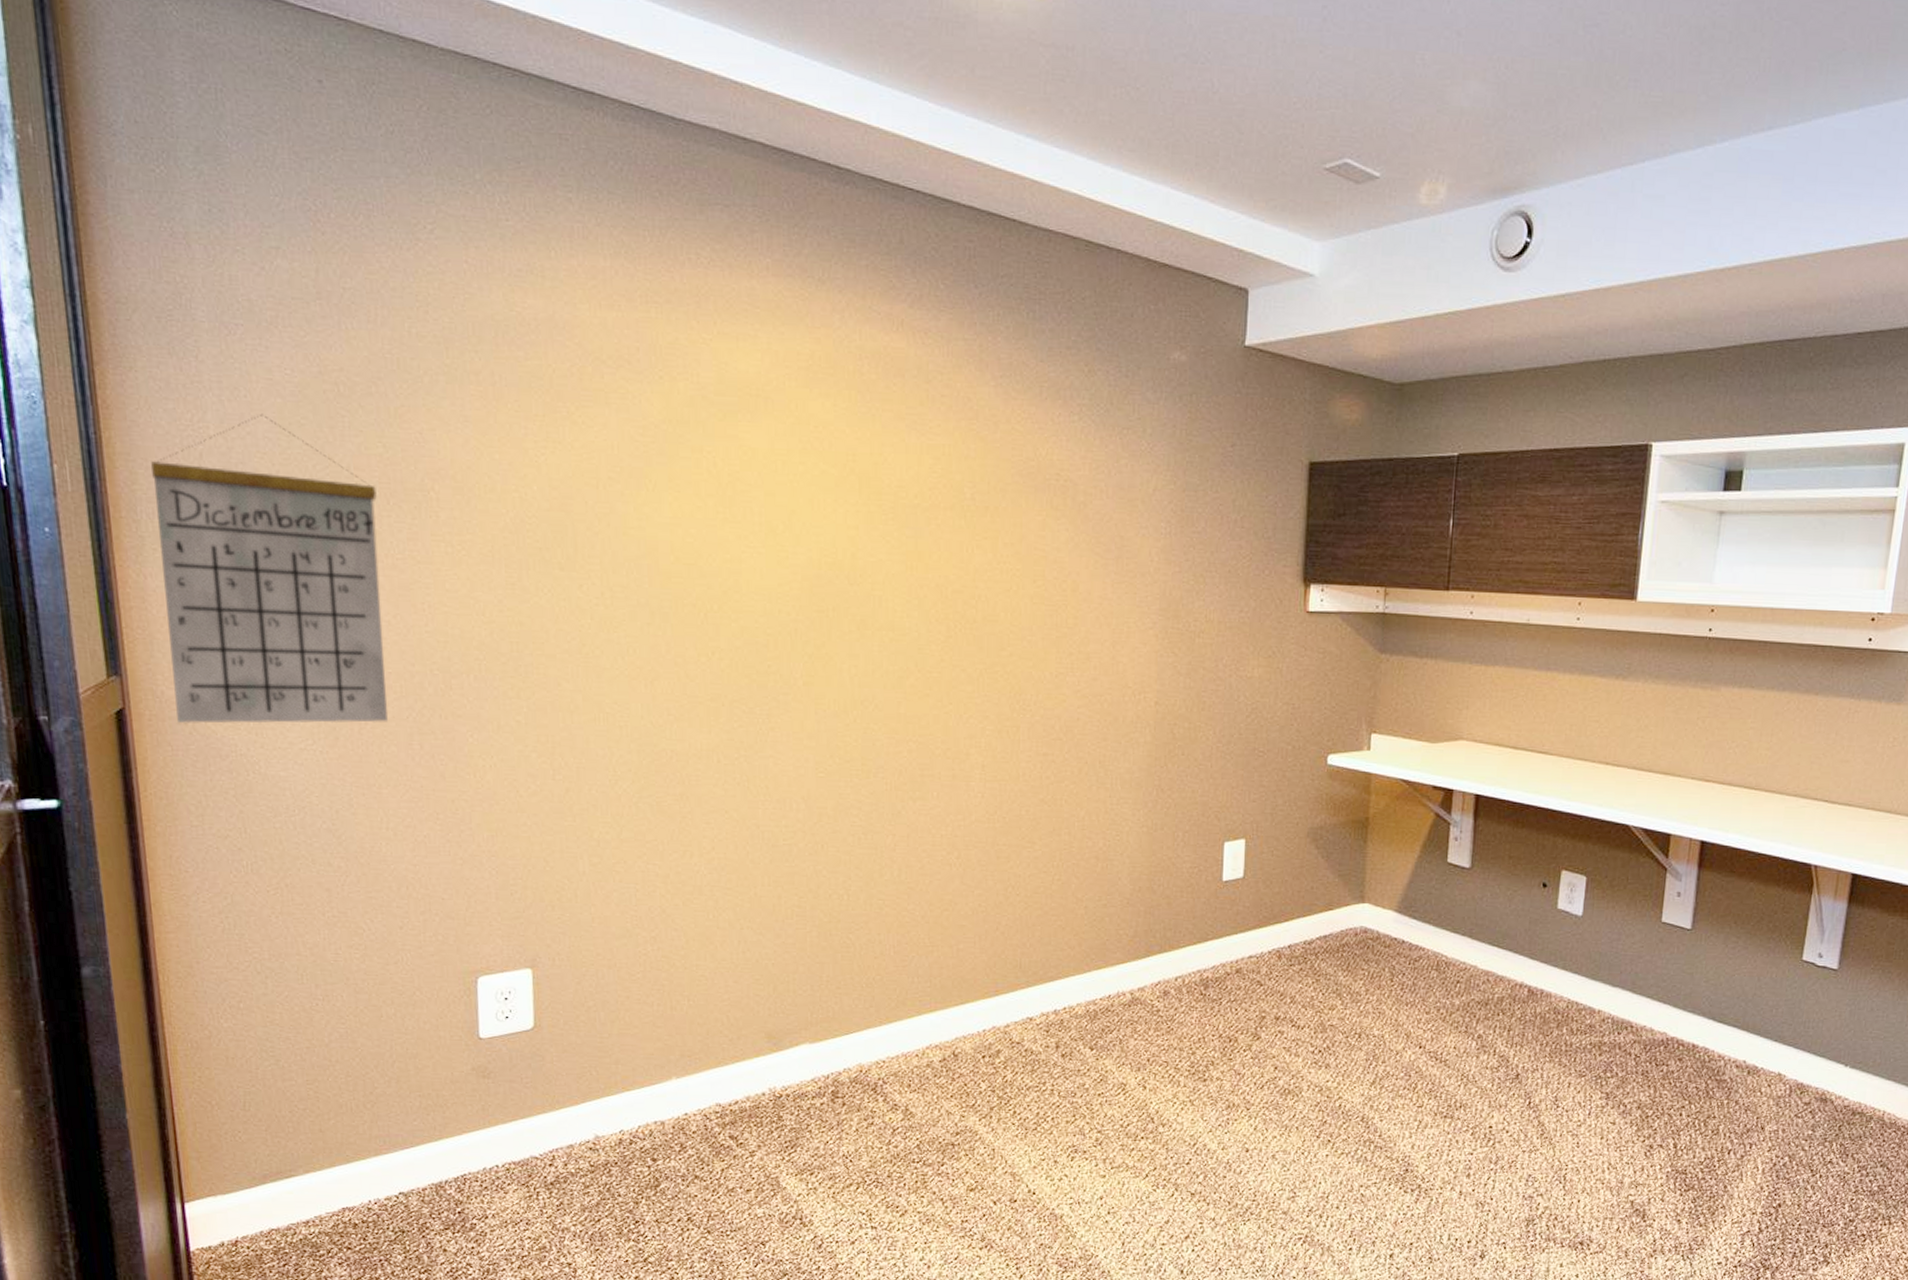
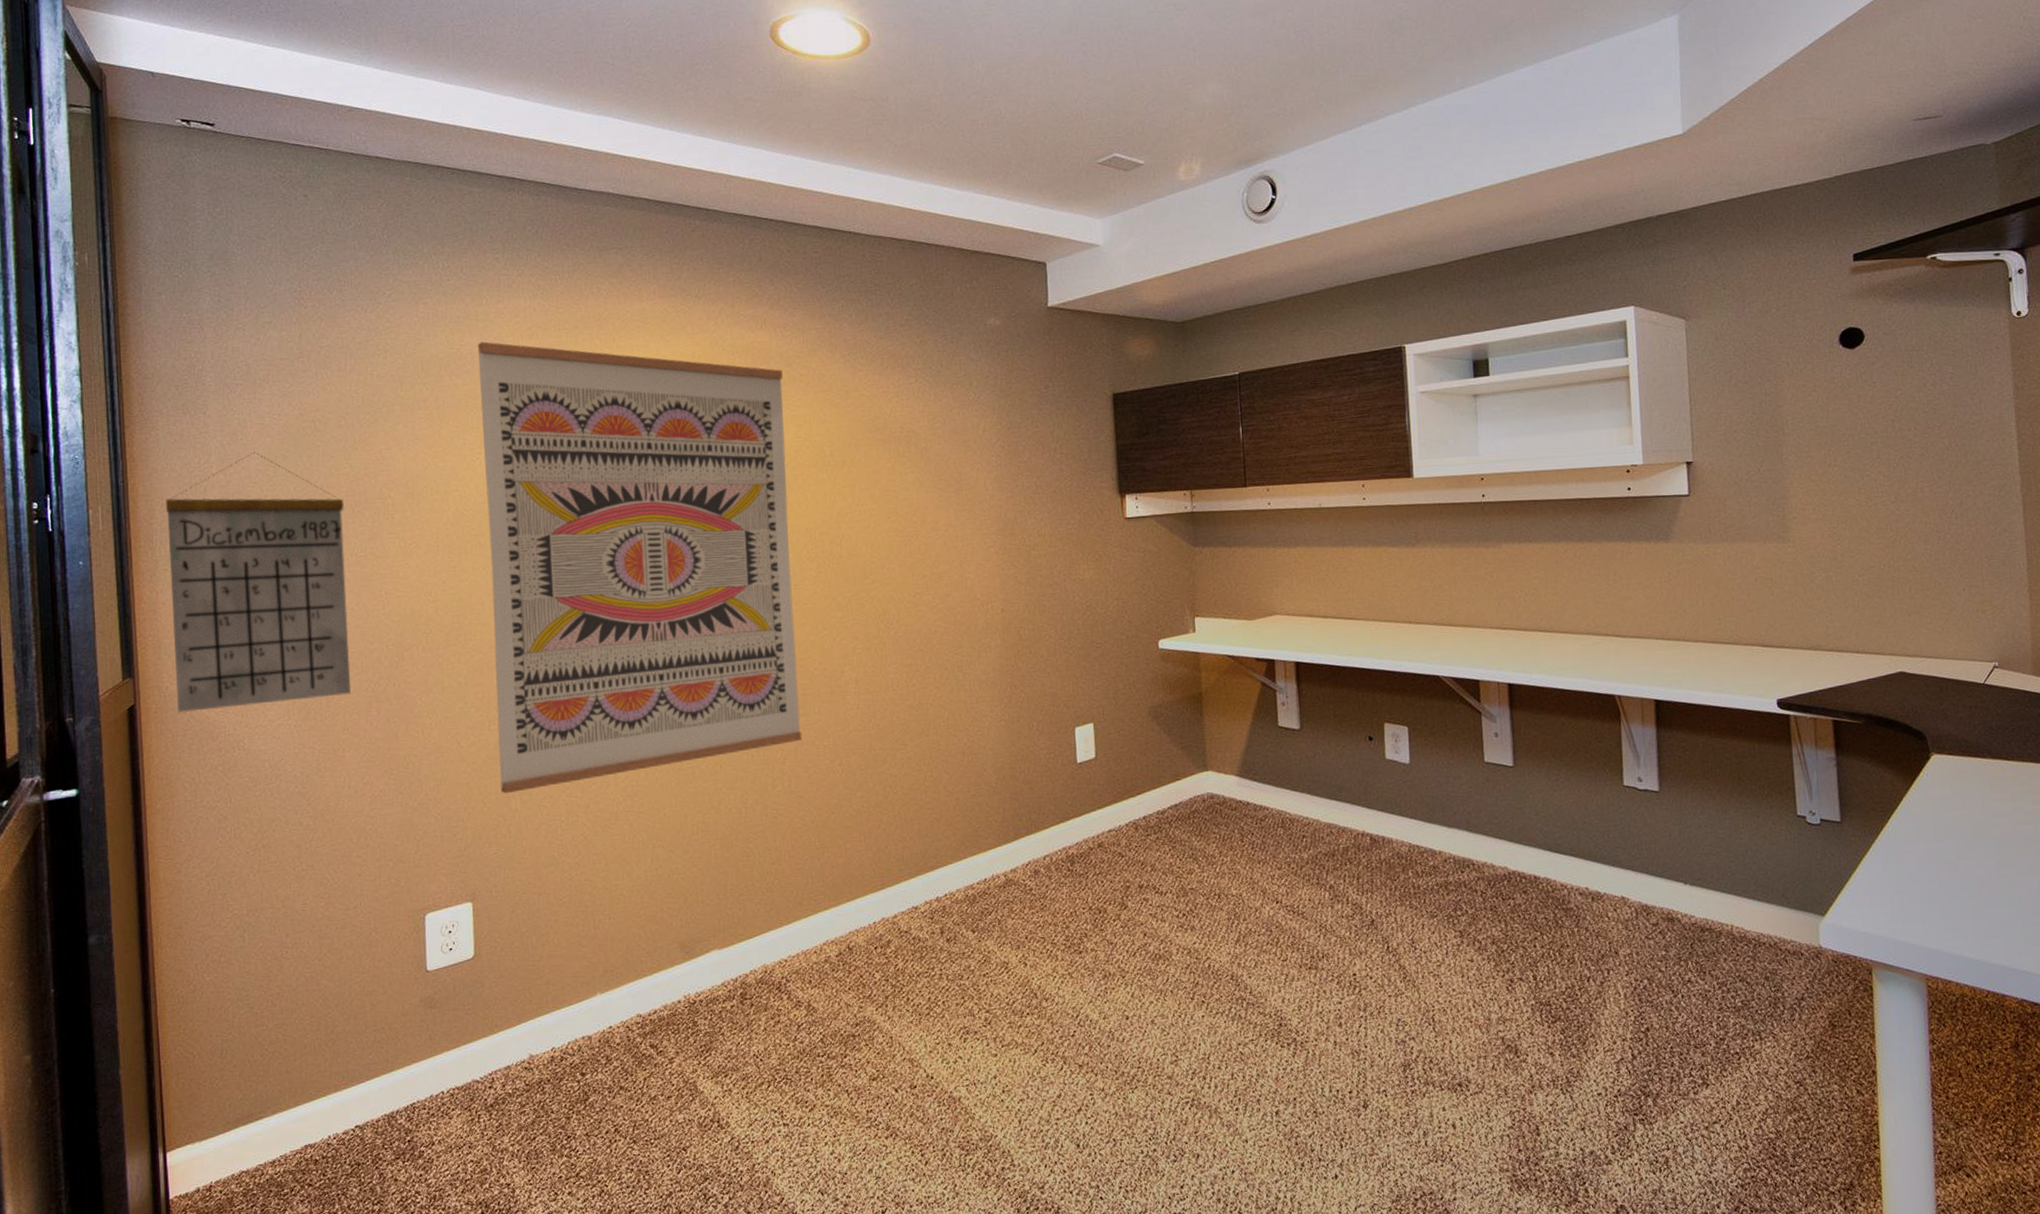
wall art: none [543,306,920,854] -> present [477,341,802,794]

